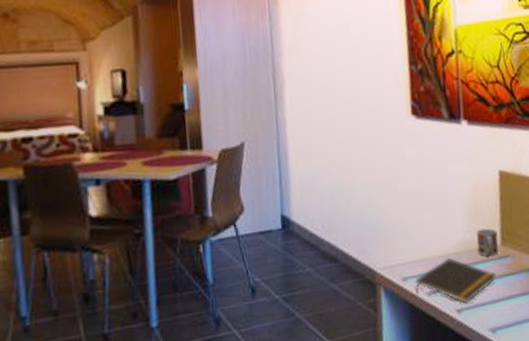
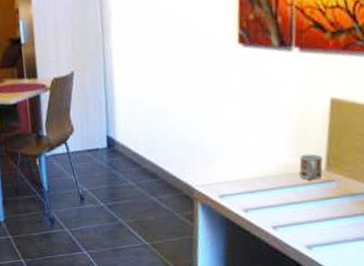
notepad: present [415,257,496,304] -> none [232,179,317,221]

